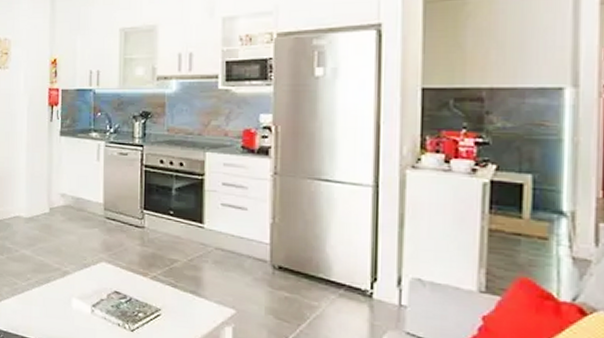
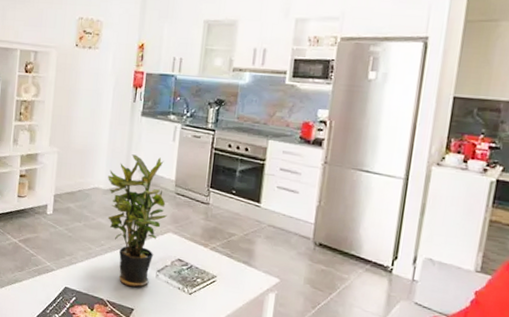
potted plant: none [29,178,98,326] -> present [107,154,167,288]

